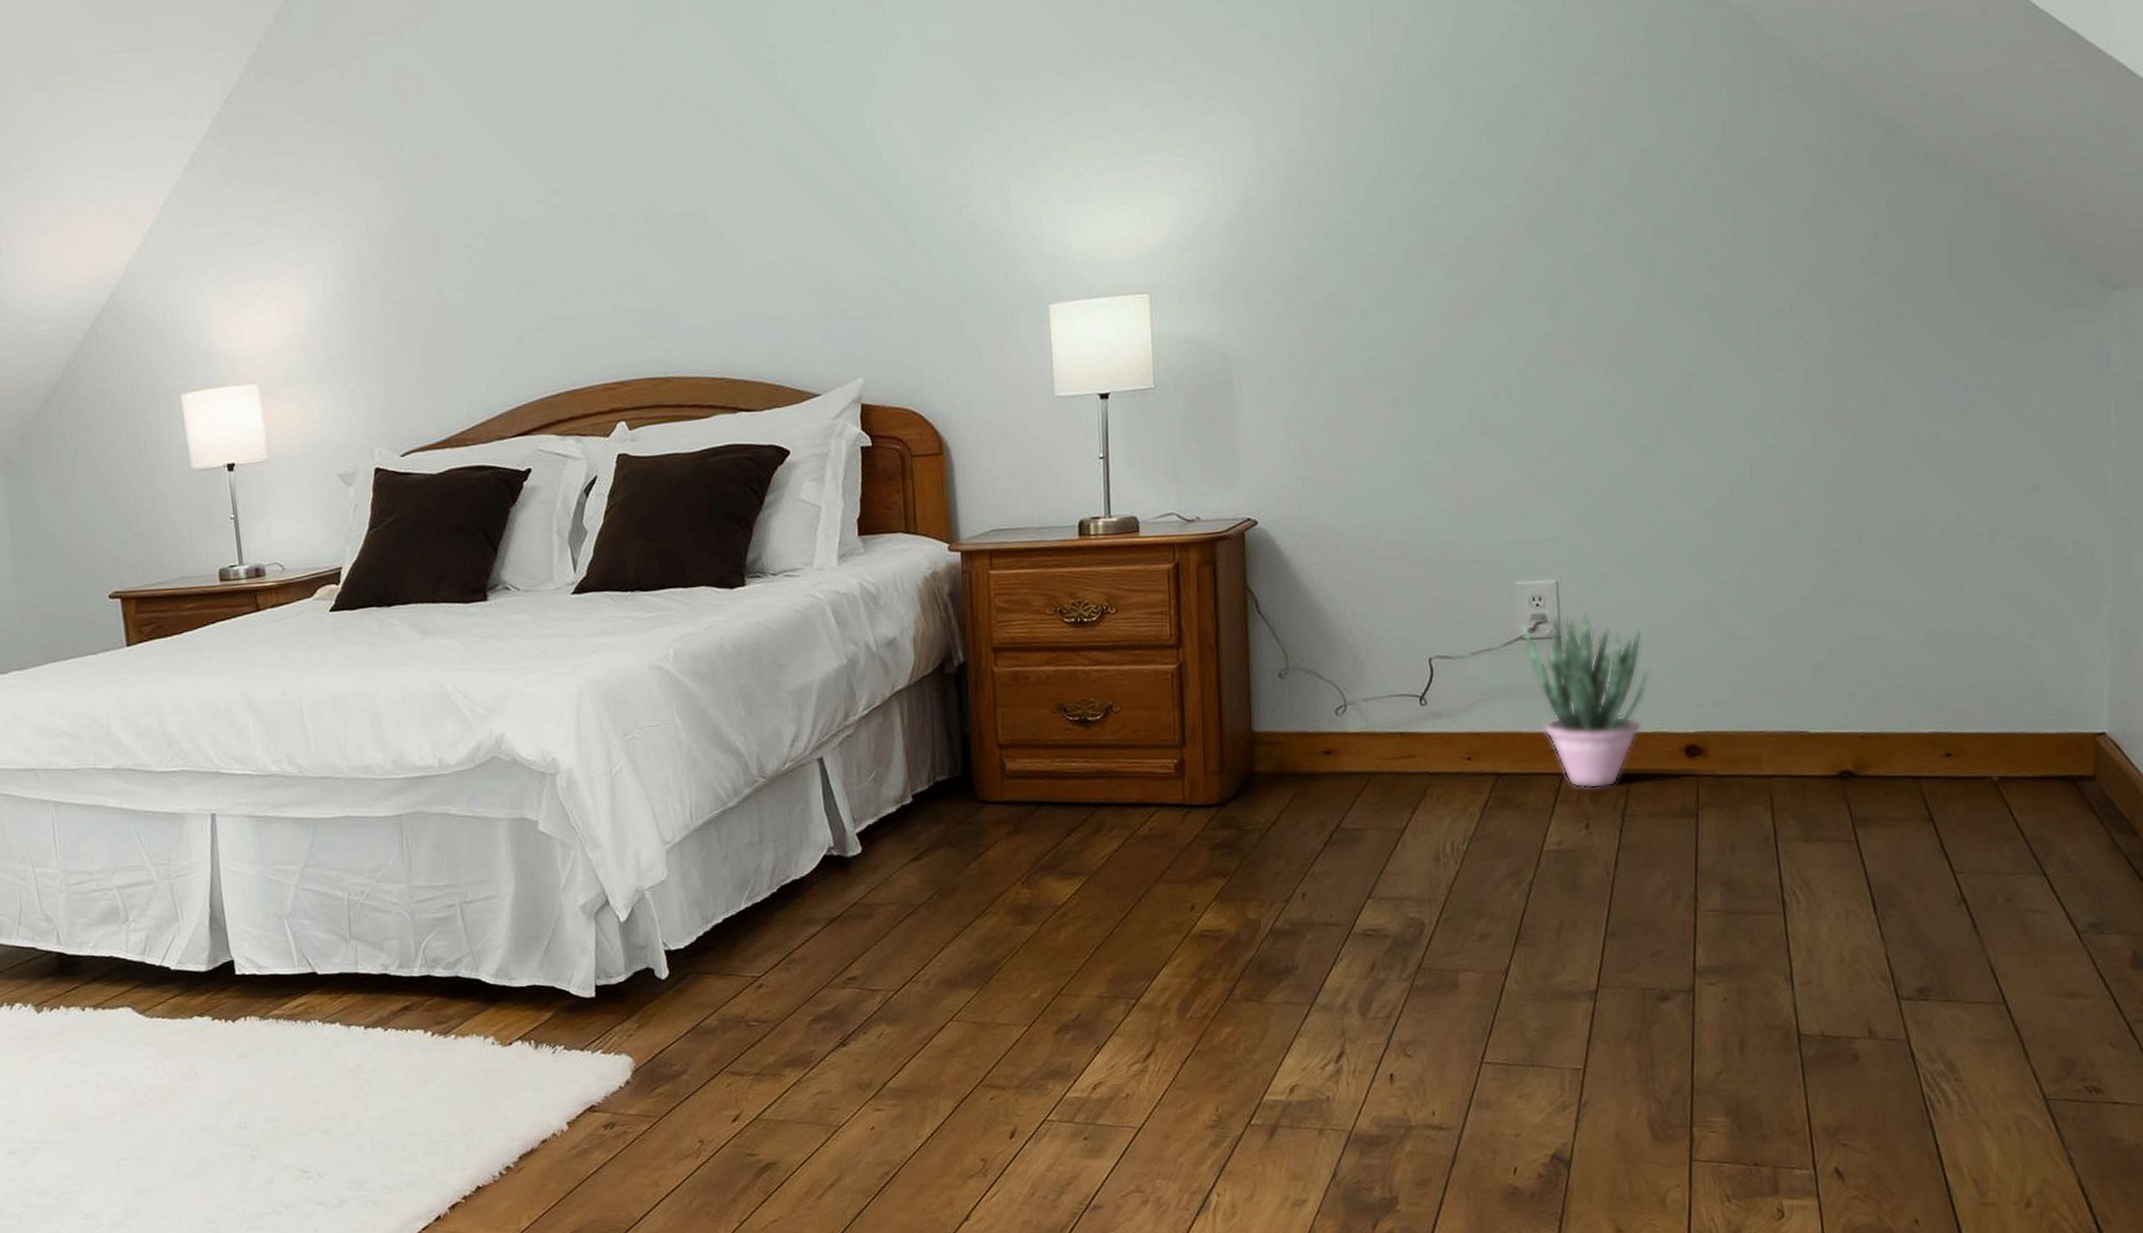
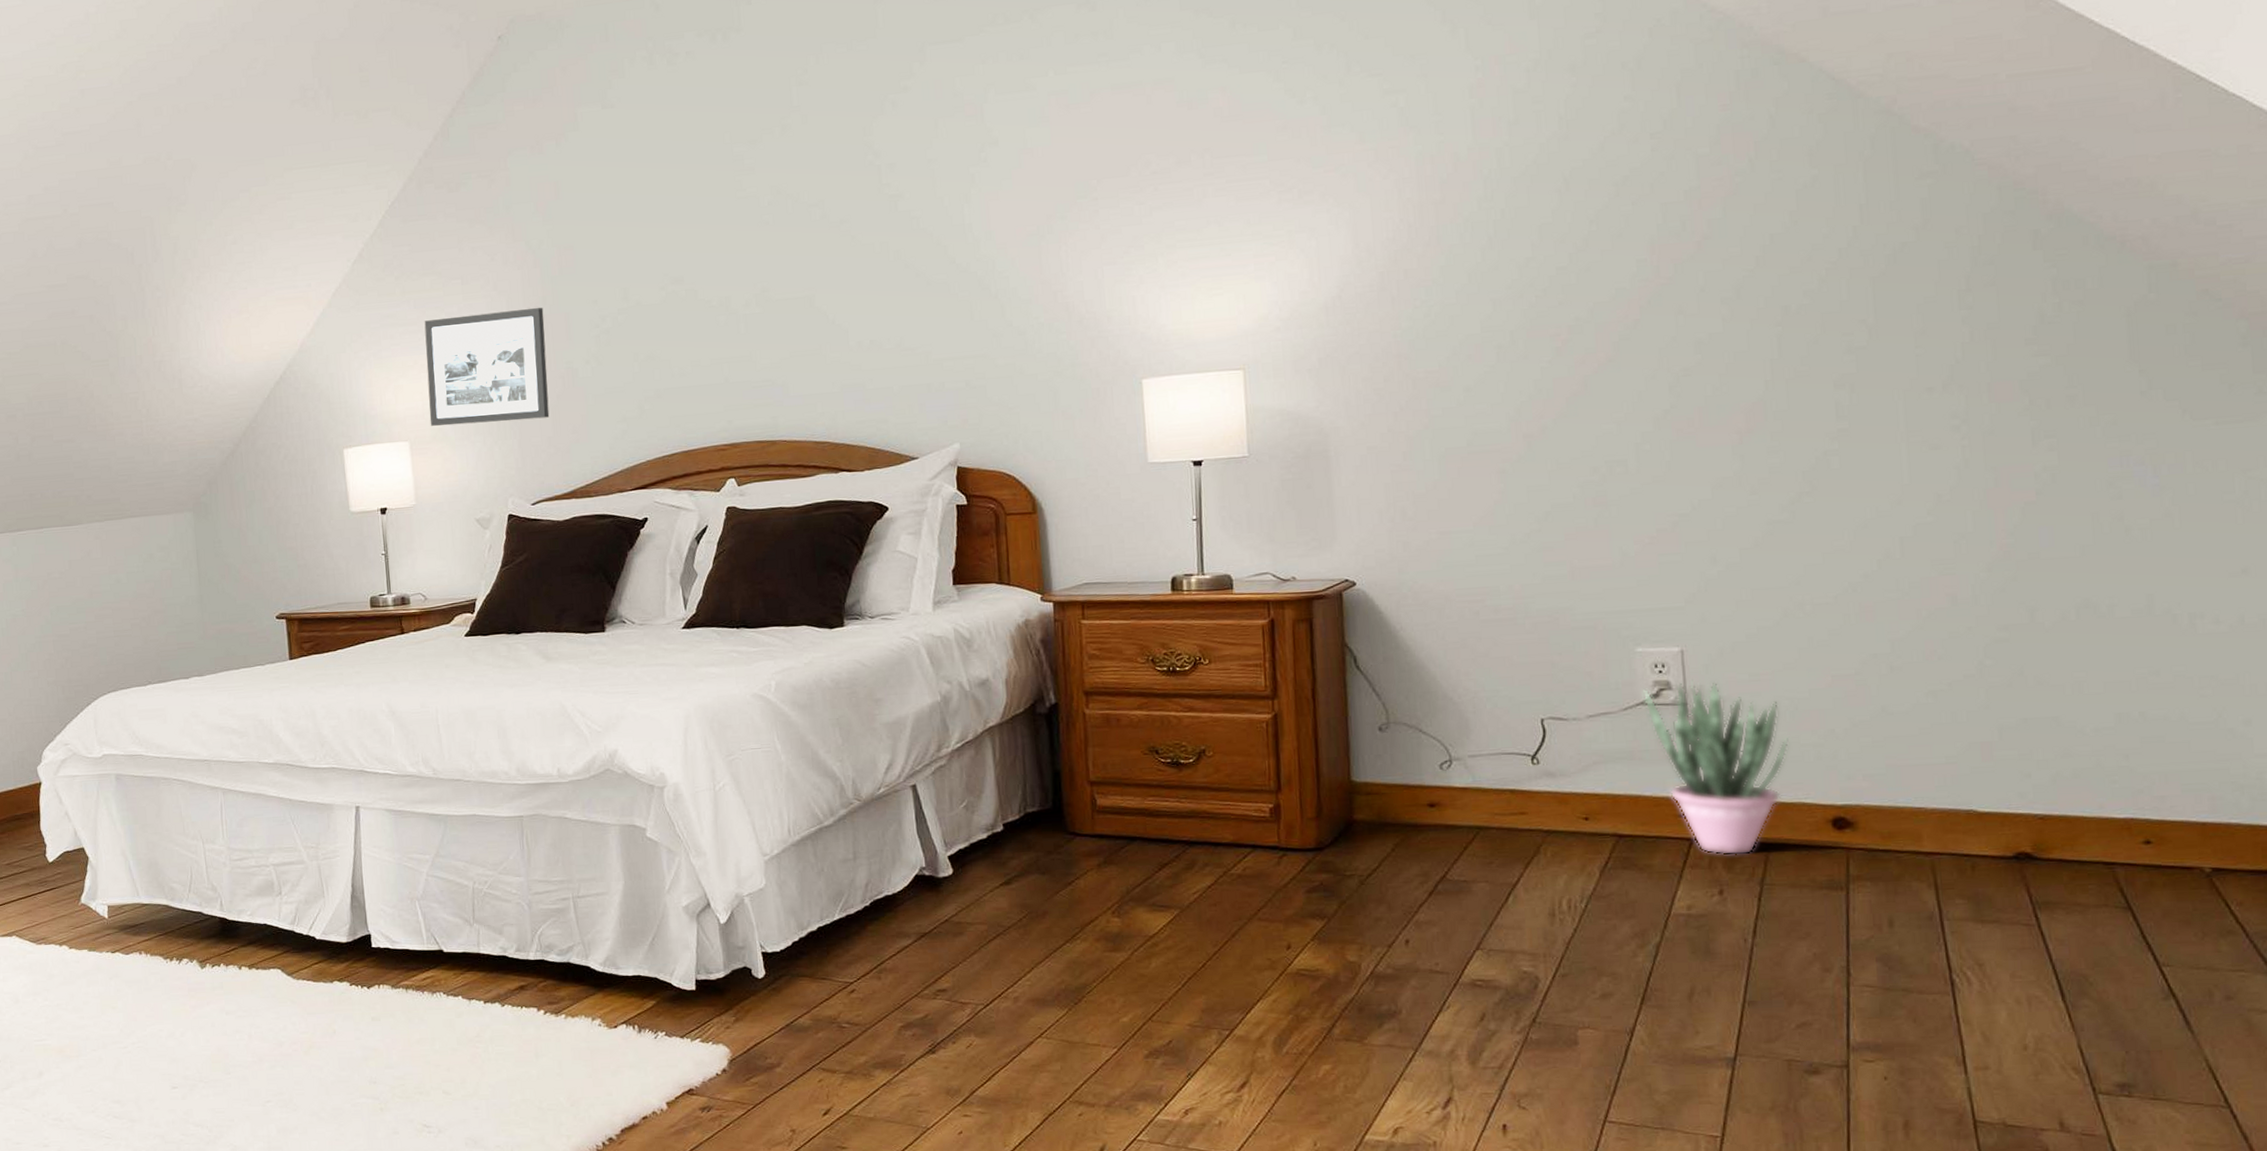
picture frame: none [270,223,419,366] -> present [424,307,550,427]

